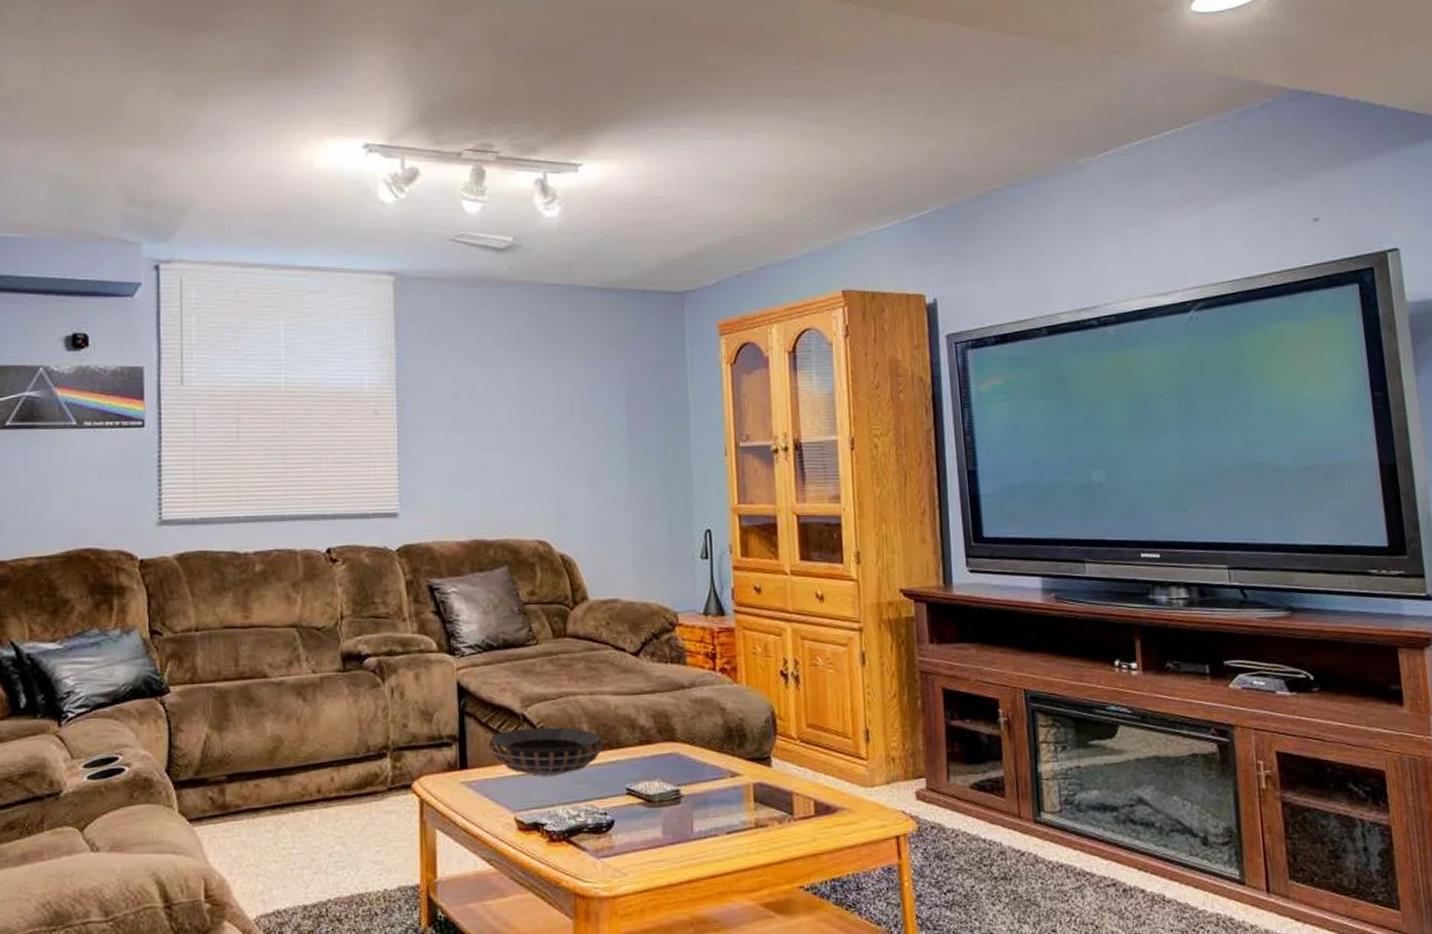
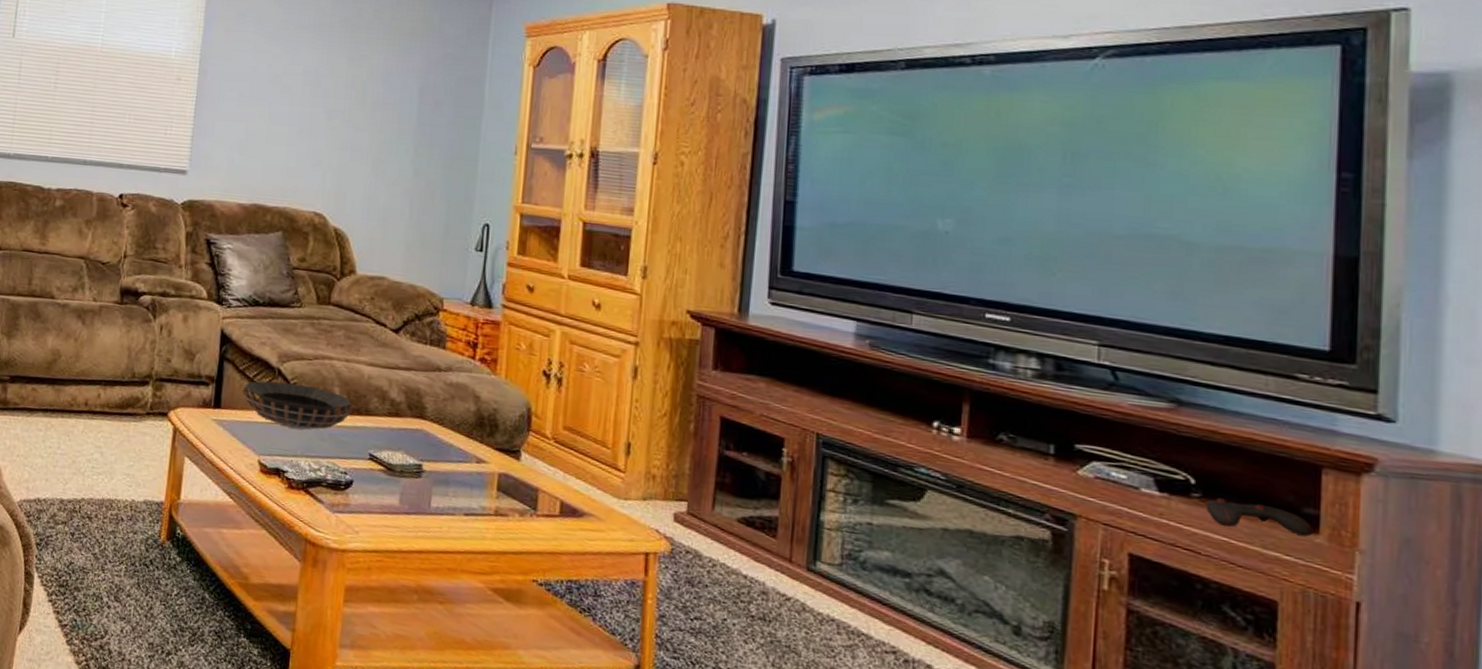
game controller: none [1323,688,1400,712] -> present [1205,498,1313,536]

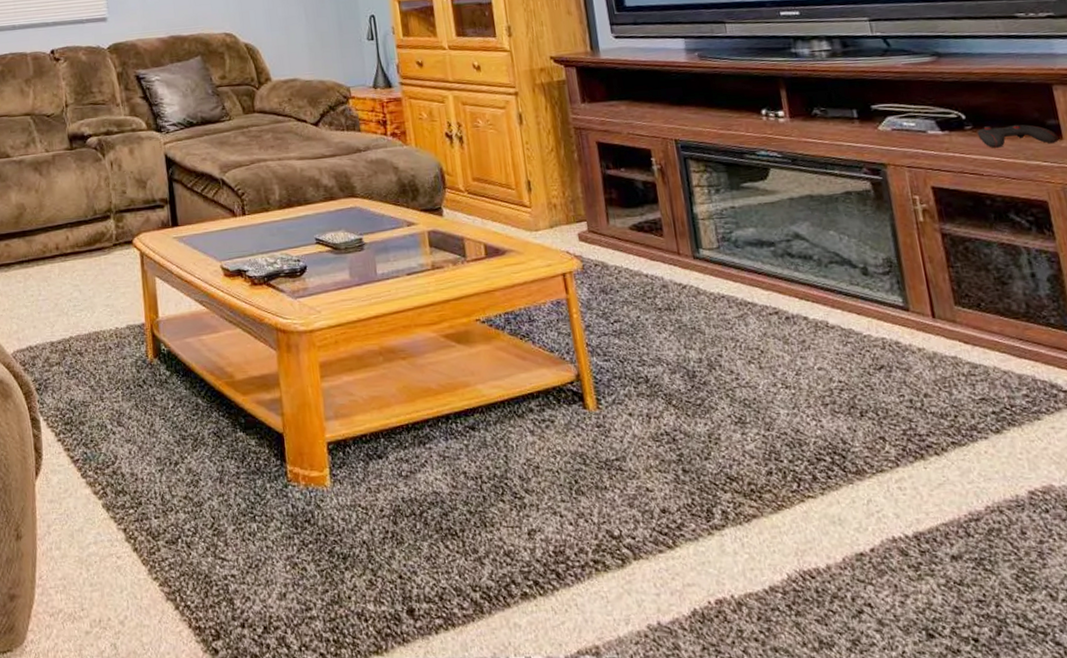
decorative bowl: present [242,380,353,430] -> none [194,189,293,231]

